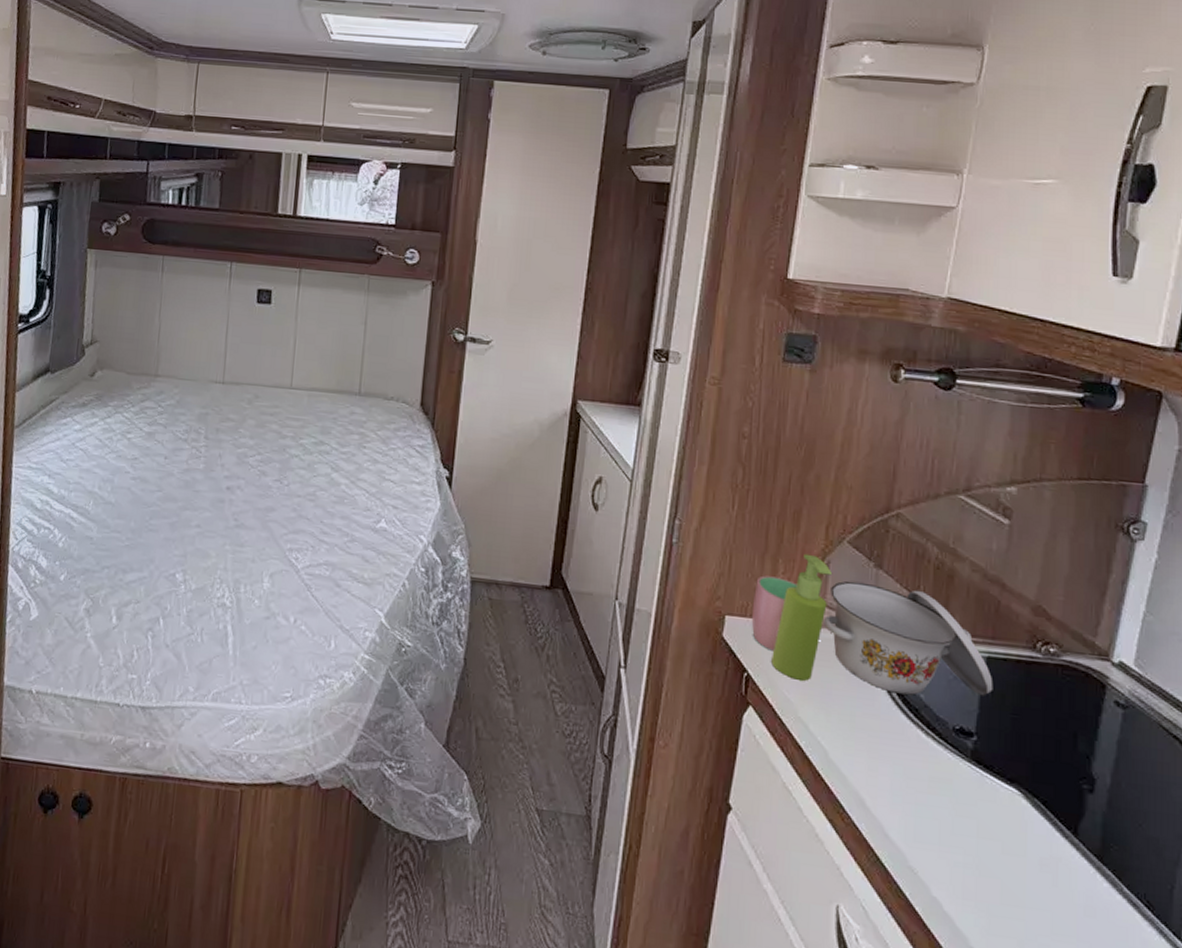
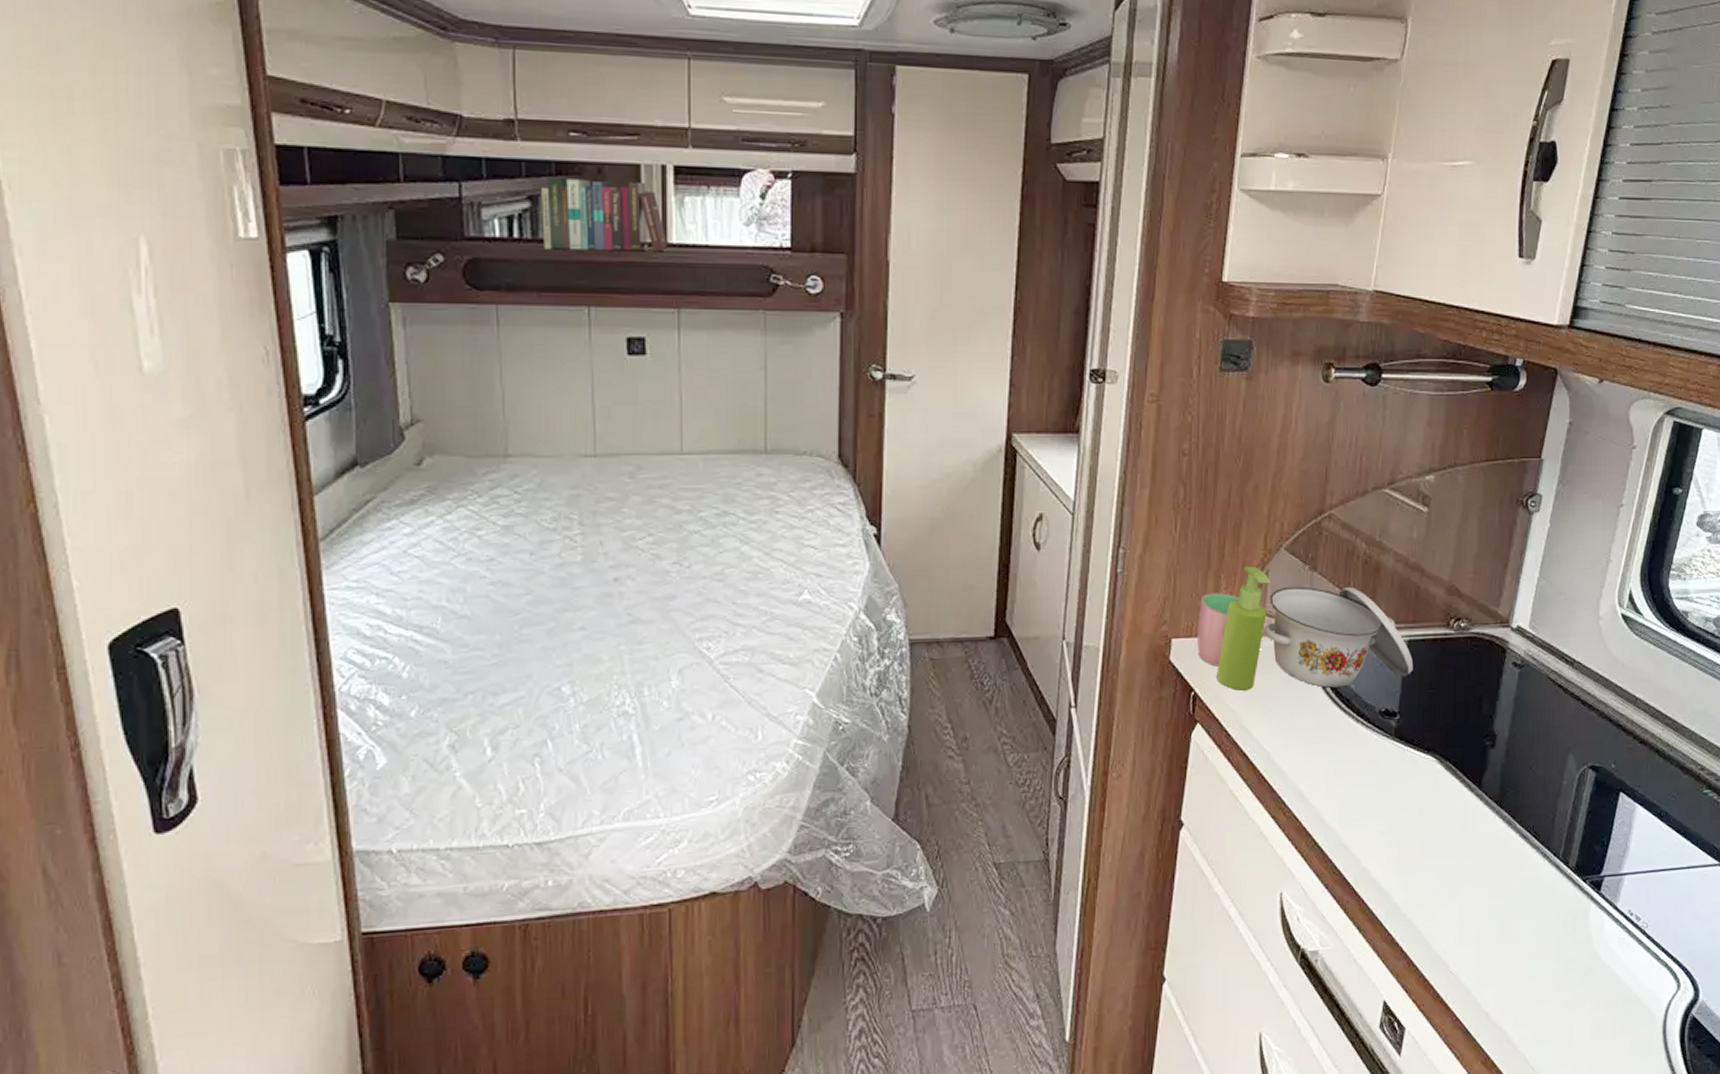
books: none [203,159,298,223] -> present [541,176,669,252]

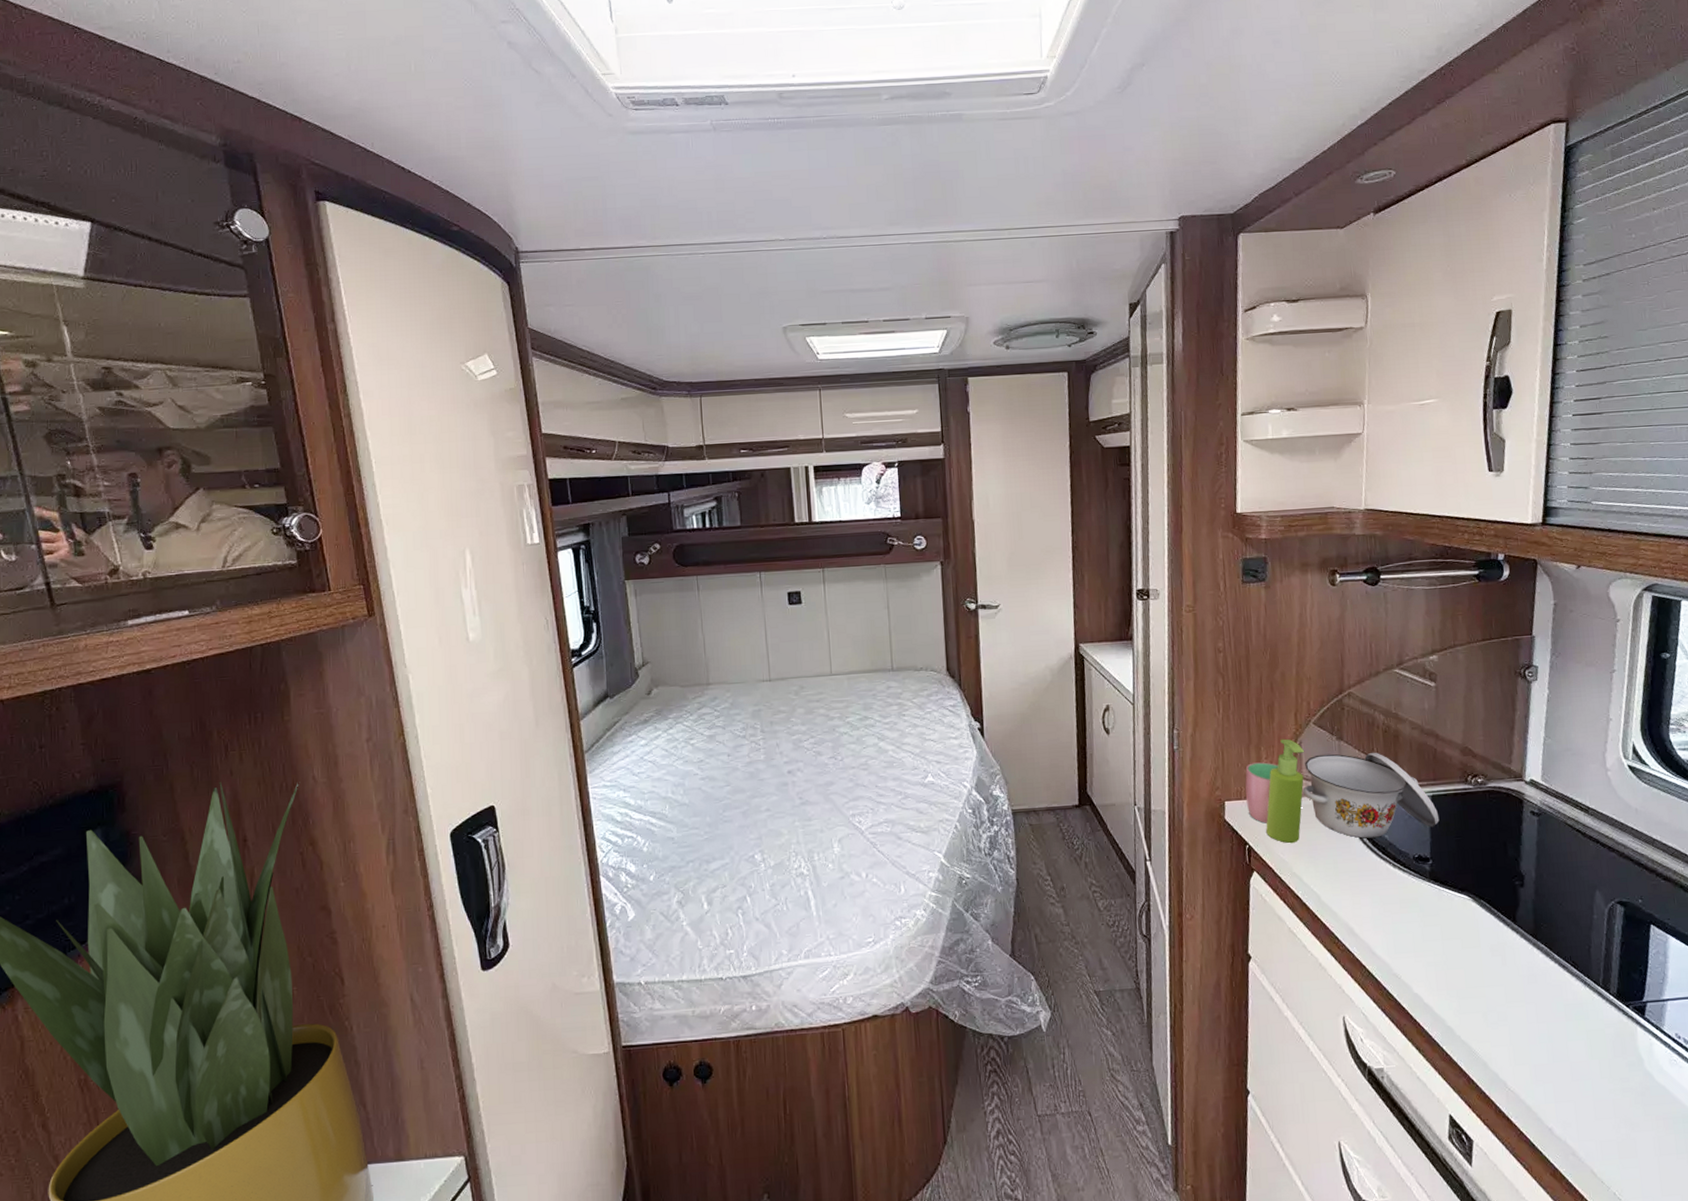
books: present [541,176,669,252] -> none [723,480,813,534]

